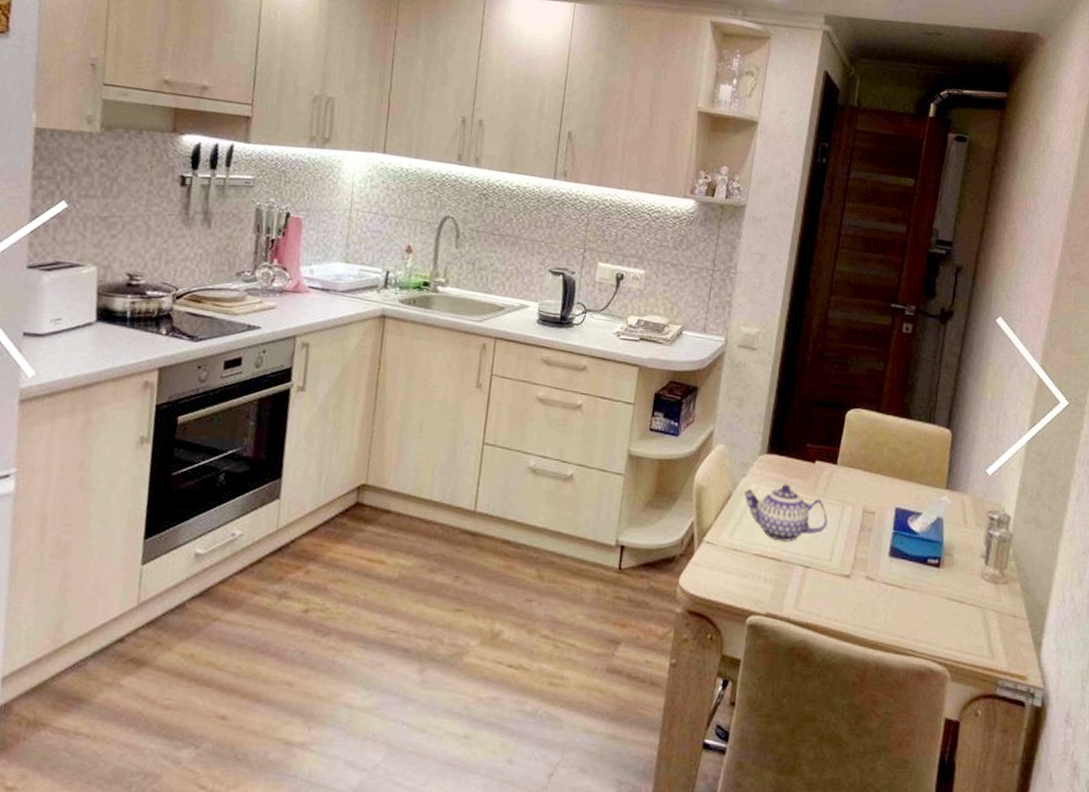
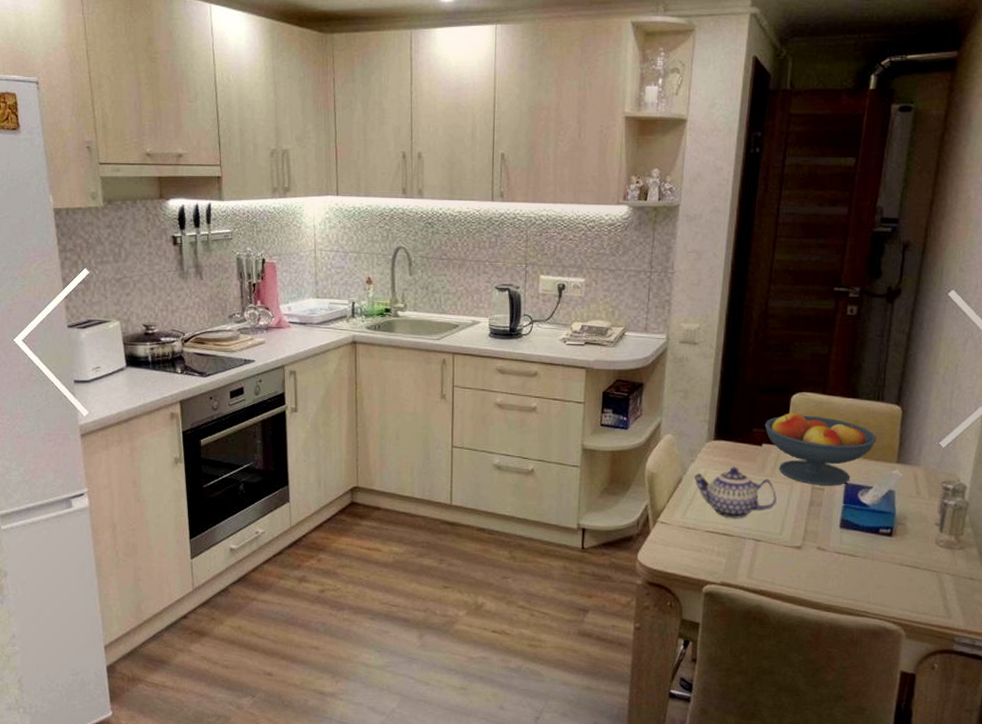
fruit bowl: none [818,429,928,511] -> present [764,412,877,486]

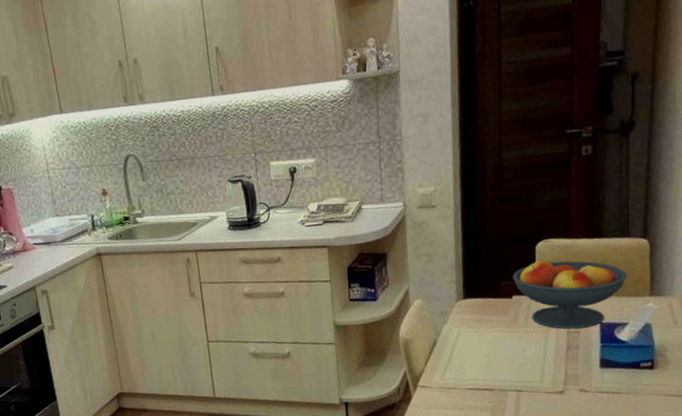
teapot: present [693,467,778,519] -> none [447,322,534,373]

